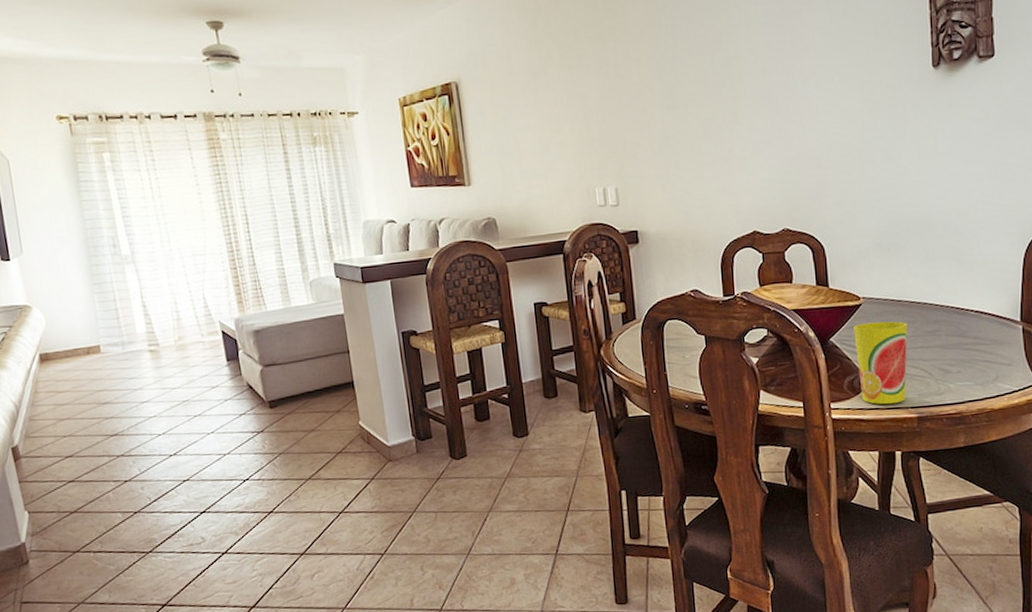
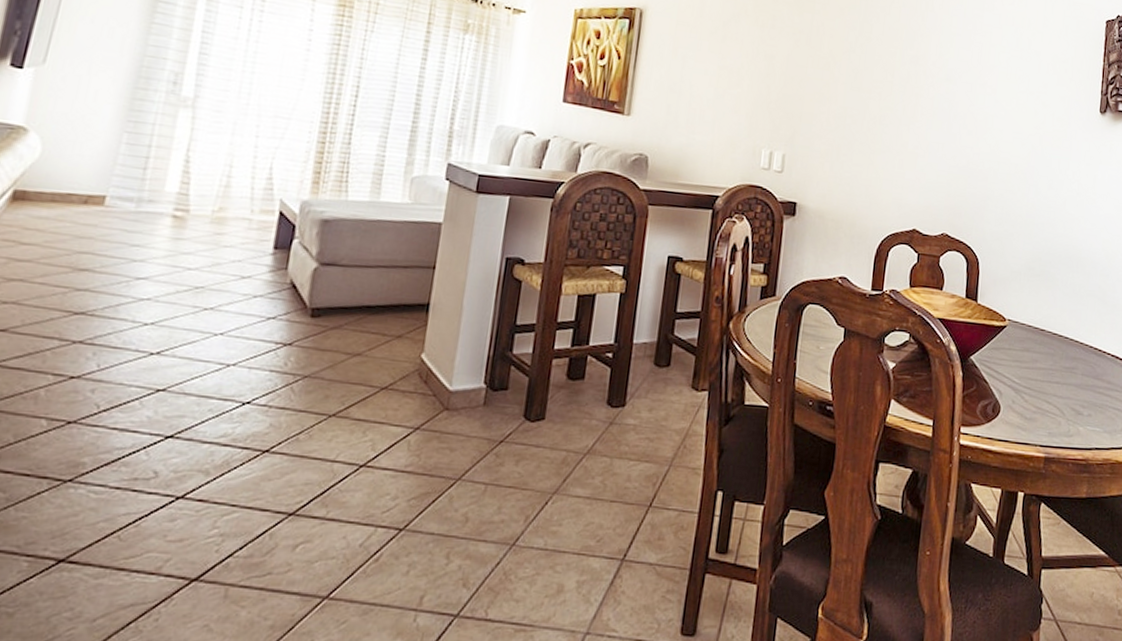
cup: present [854,321,908,405] -> none [993,346,1047,439]

